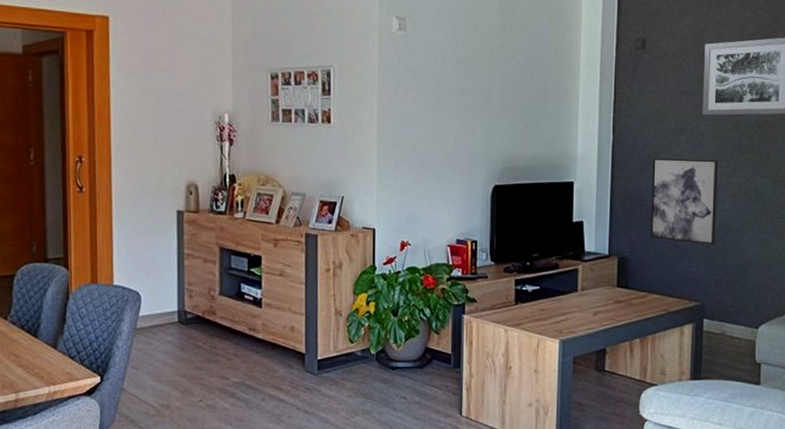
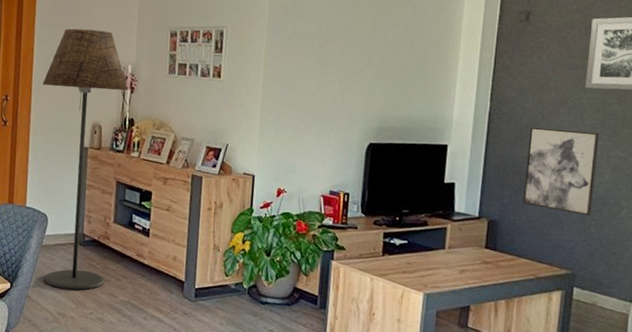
floor lamp: none [124,74,227,376] -> present [42,28,129,290]

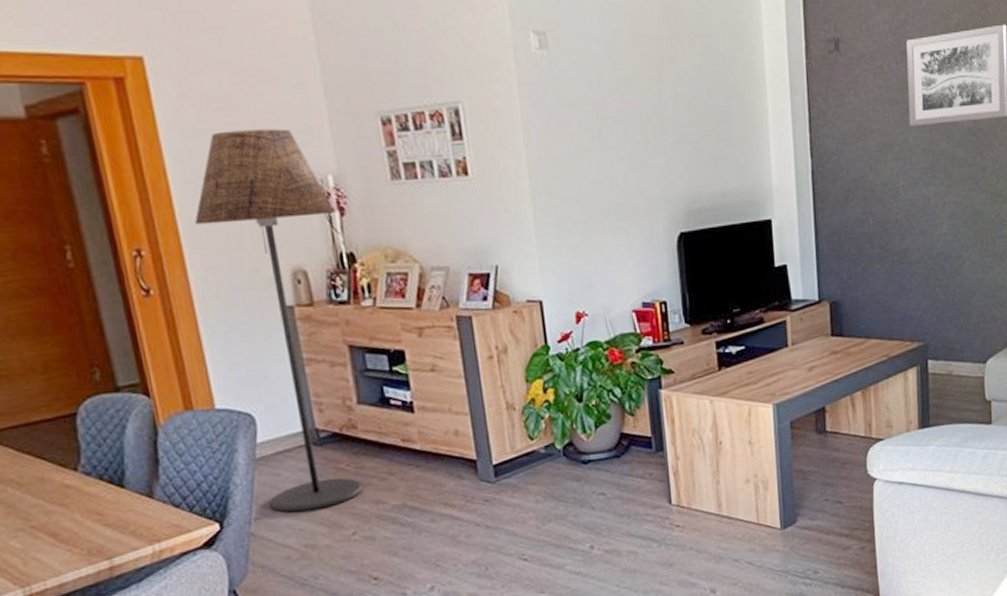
wall art: present [523,126,600,216] -> none [858,177,935,277]

